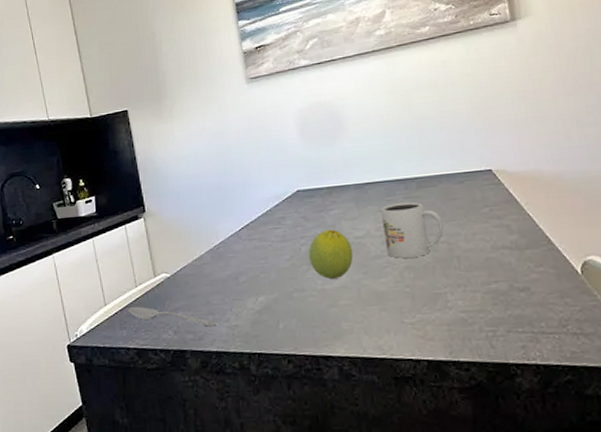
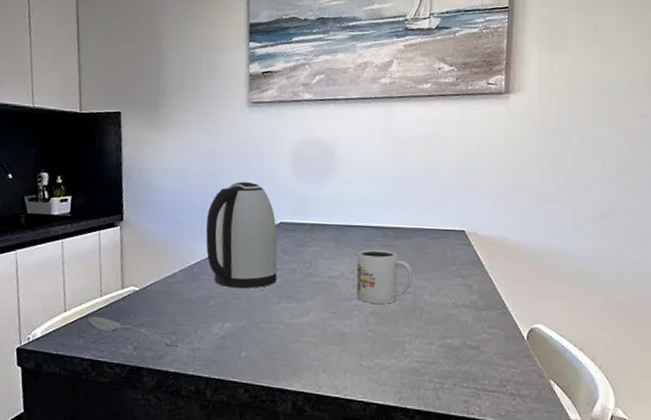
kettle: none [224,155,303,262] -> present [206,181,278,289]
fruit: present [309,229,354,280] -> none [281,265,325,315]

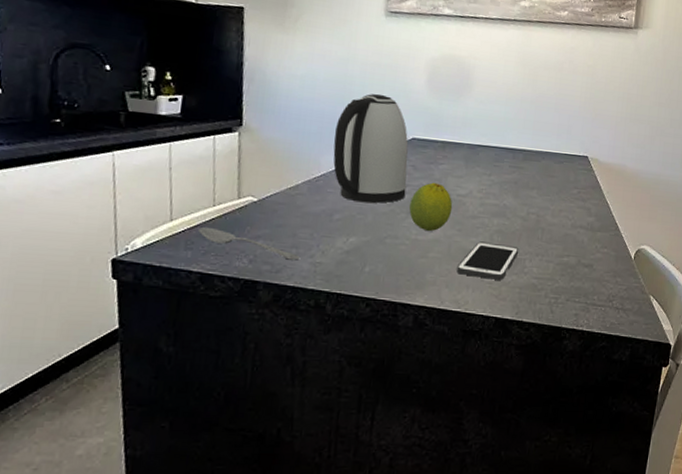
fruit: none [281,265,325,315] -> present [409,182,453,232]
cell phone: none [333,324,397,364] -> present [456,241,519,280]
mug: present [356,249,413,305] -> none [483,169,538,223]

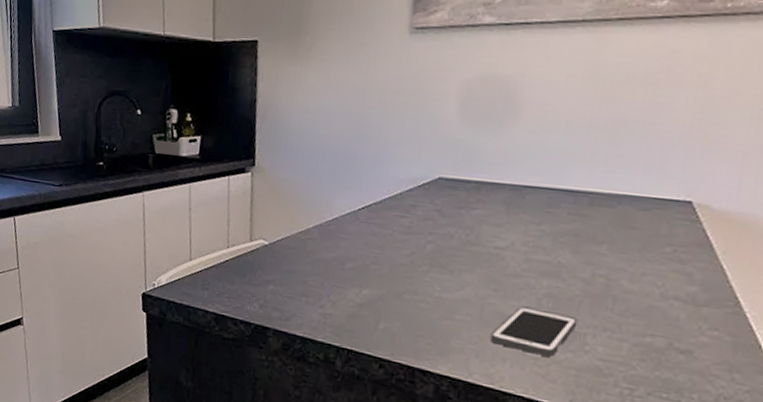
spoon: present [198,227,301,260] -> none [214,268,310,310]
kettle: present [333,93,409,203] -> none [346,126,434,253]
fruit: present [409,182,453,232] -> none [432,231,488,290]

